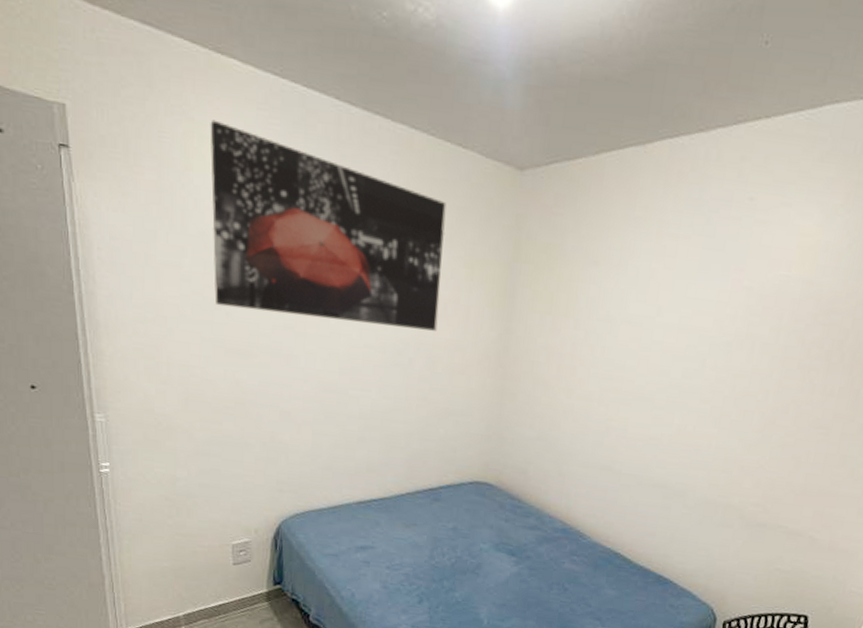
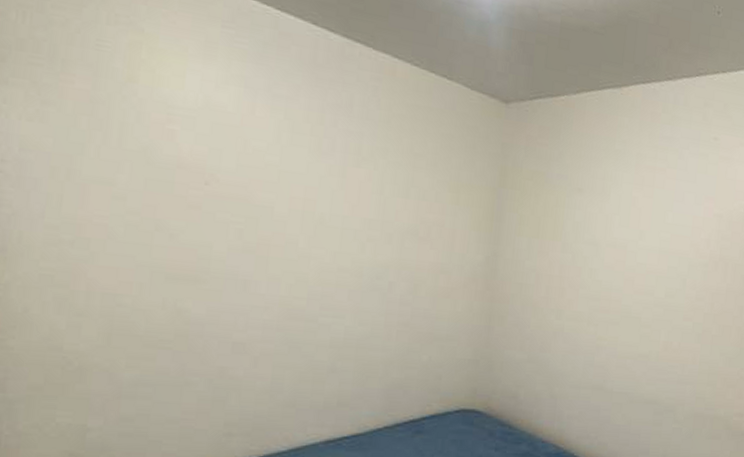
wall art: present [210,119,447,331] -> none [156,32,431,254]

